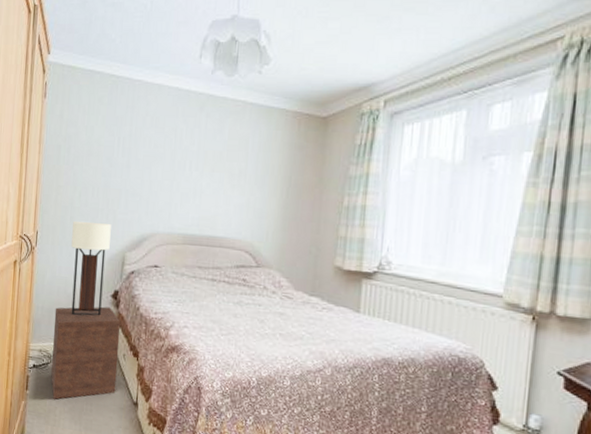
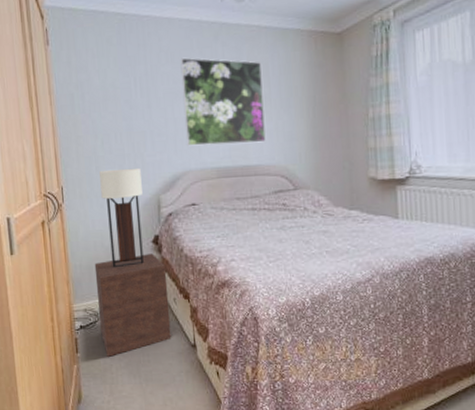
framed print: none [159,124,243,216] -> present [180,57,266,146]

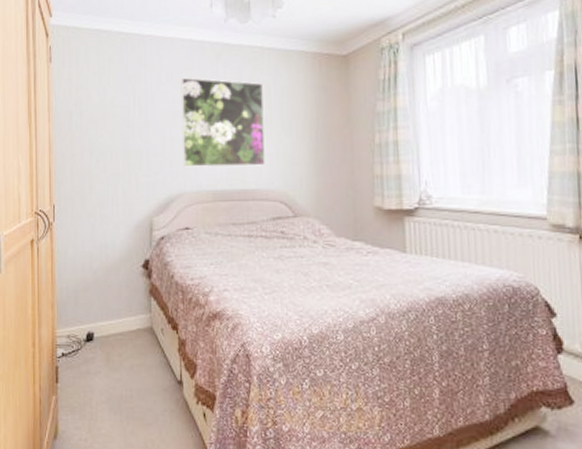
nightstand: present [94,253,172,357] -> none [81,279,157,389]
table lamp: present [99,168,144,268] -> none [93,188,135,293]

